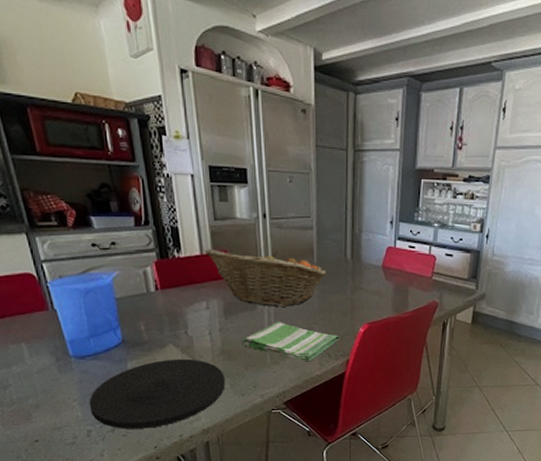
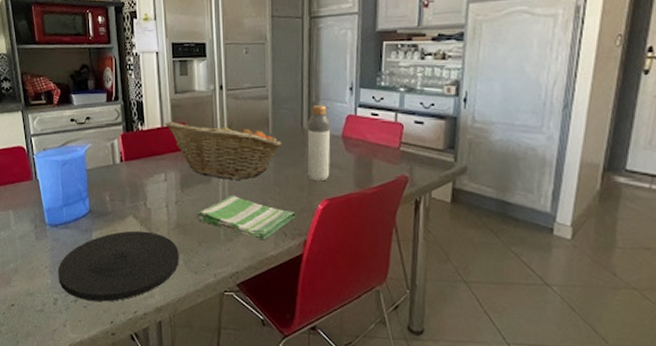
bottle: none [350,237,372,308] -> present [307,105,331,182]

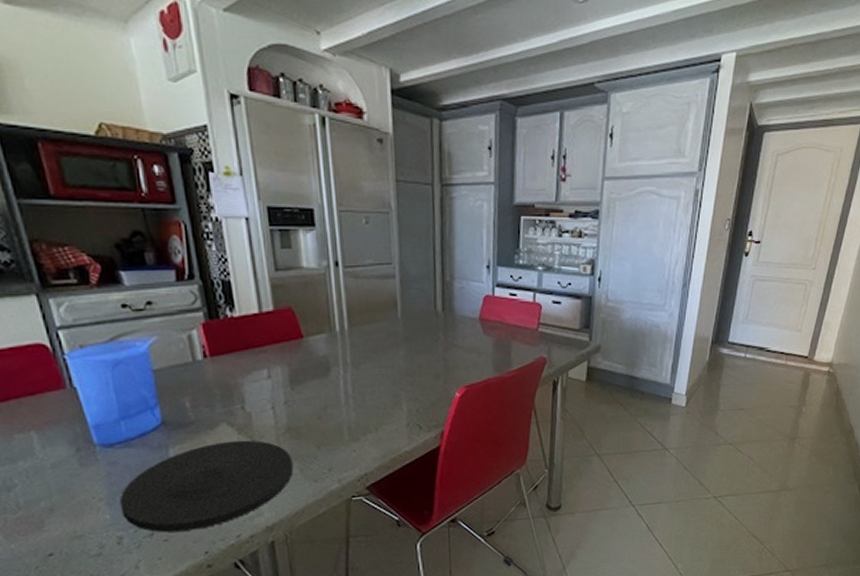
fruit basket: present [165,121,282,180] -> none [263,304,413,372]
dish towel: present [197,194,296,239] -> none [313,388,431,435]
bottle: present [307,105,331,182] -> none [441,285,468,368]

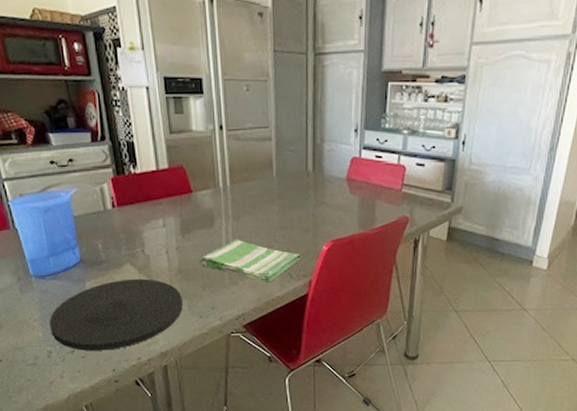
dish towel: none [313,388,431,435] -> present [200,239,301,281]

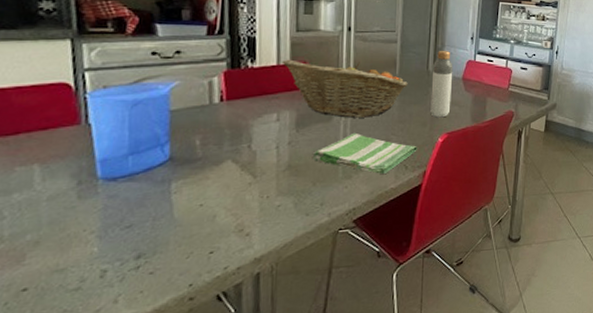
plate: present [49,278,183,351] -> none [110,176,288,265]
fruit basket: none [160,163,287,224] -> present [281,59,408,118]
bottle: none [312,147,336,224] -> present [430,51,453,118]

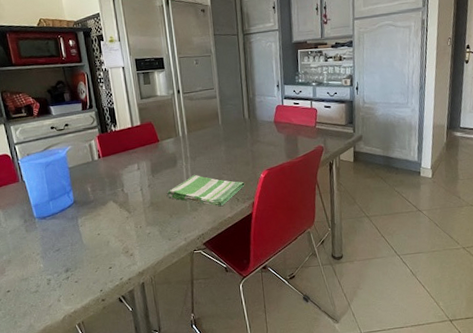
fruit basket: present [281,59,408,118] -> none [134,117,230,163]
bottle: present [430,51,453,118] -> none [248,99,268,157]

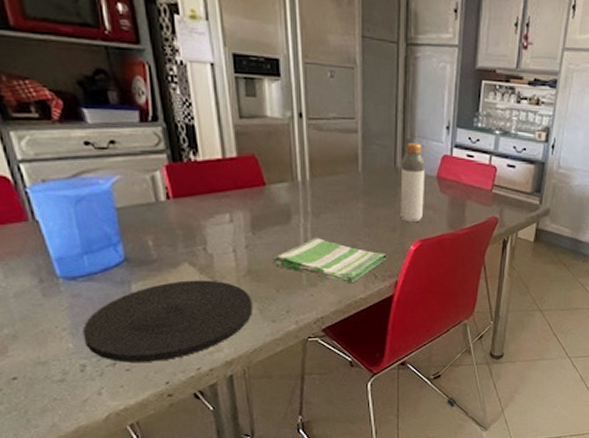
plate: none [49,212,155,276] -> present [82,280,253,363]
bottle: none [248,99,268,157] -> present [400,143,426,223]

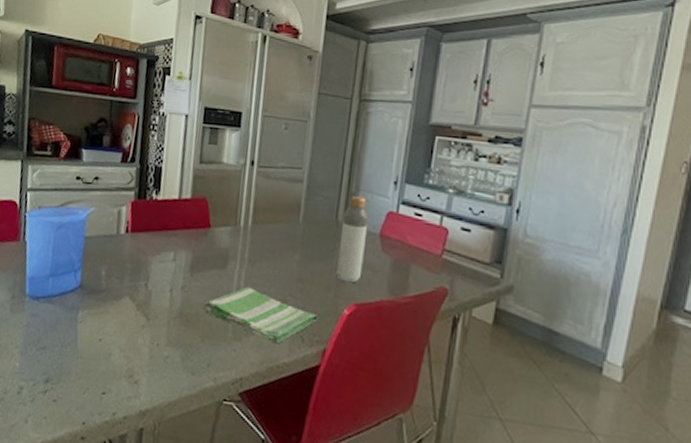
plate: present [82,280,253,363] -> none [28,314,177,398]

